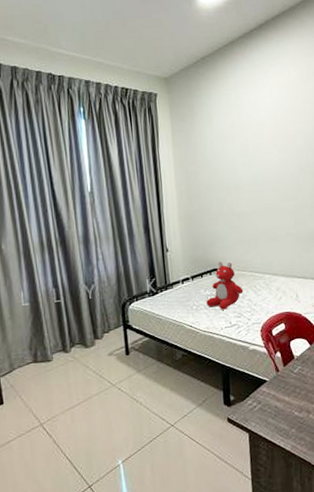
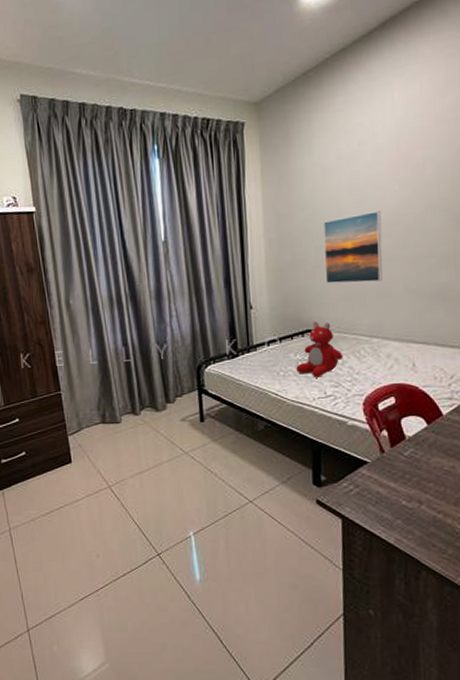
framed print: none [223,171,270,230] -> present [323,211,383,284]

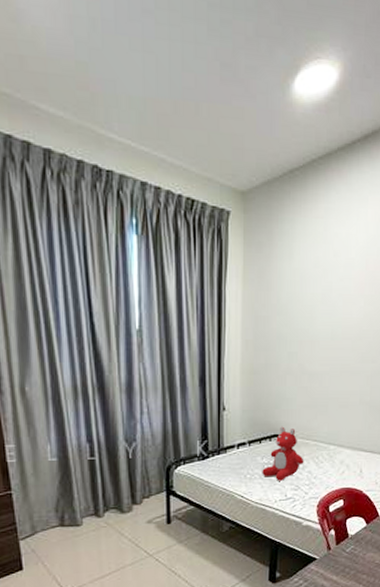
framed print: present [323,211,383,284] -> none [294,324,347,393]

